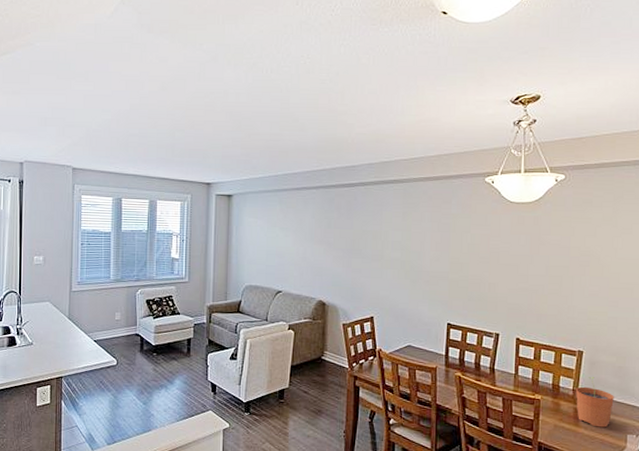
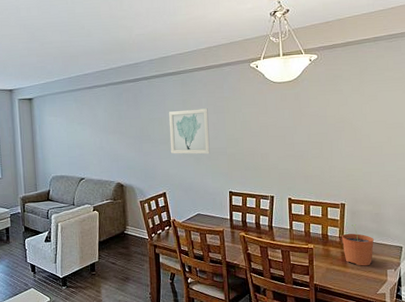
wall art: none [383,224,431,278] -> present [168,108,210,155]

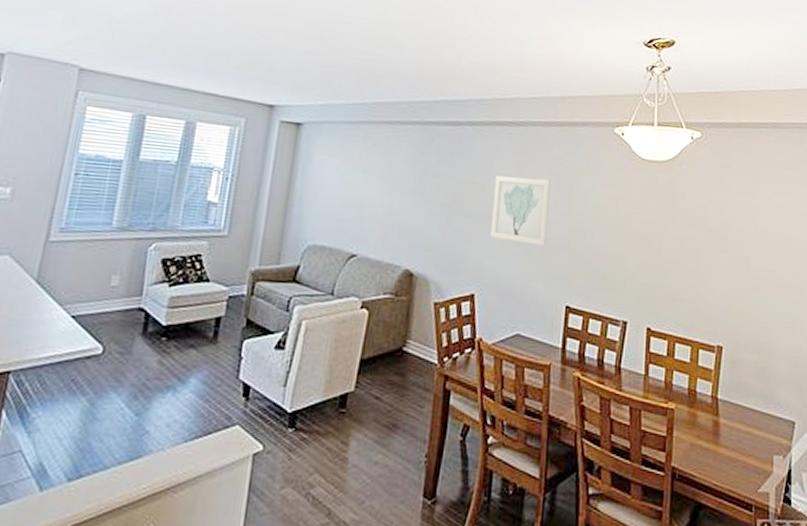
plant pot: present [341,224,374,266] -> none [714,380,758,447]

